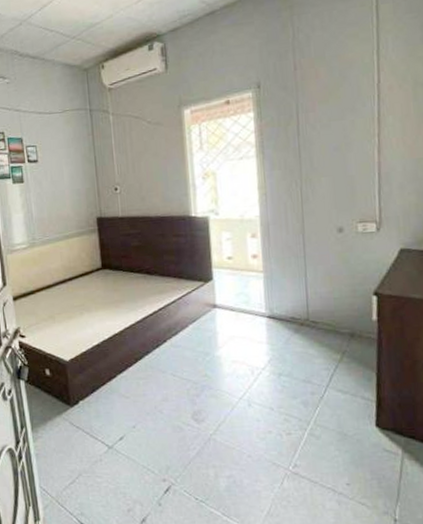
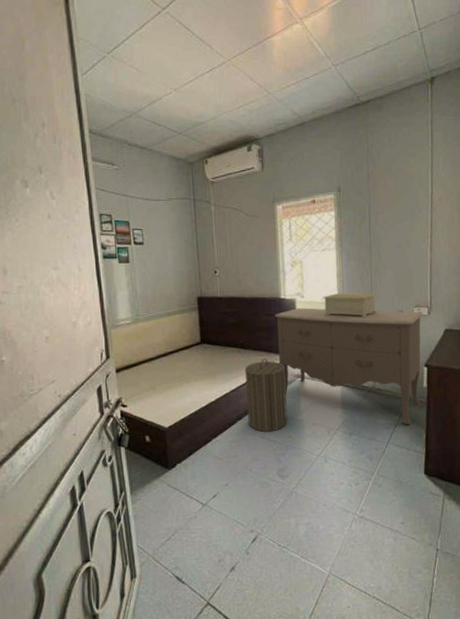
laundry hamper: none [151,285,202,370] -> present [244,358,287,432]
dresser: none [185,226,371,366] -> present [275,308,423,425]
decorative box: none [242,207,309,237] -> present [323,292,377,318]

